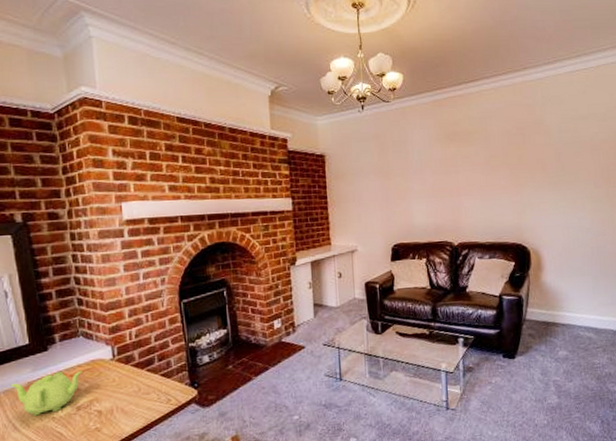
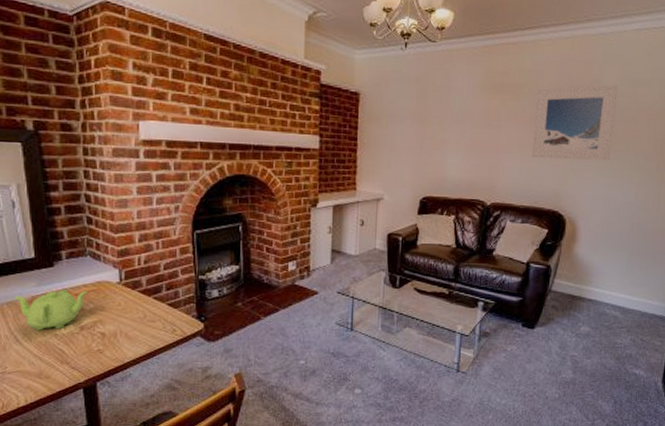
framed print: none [487,123,562,197] -> present [531,85,617,161]

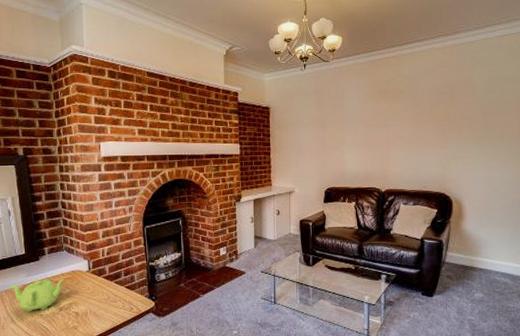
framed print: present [531,85,617,161] -> none [416,83,487,150]

